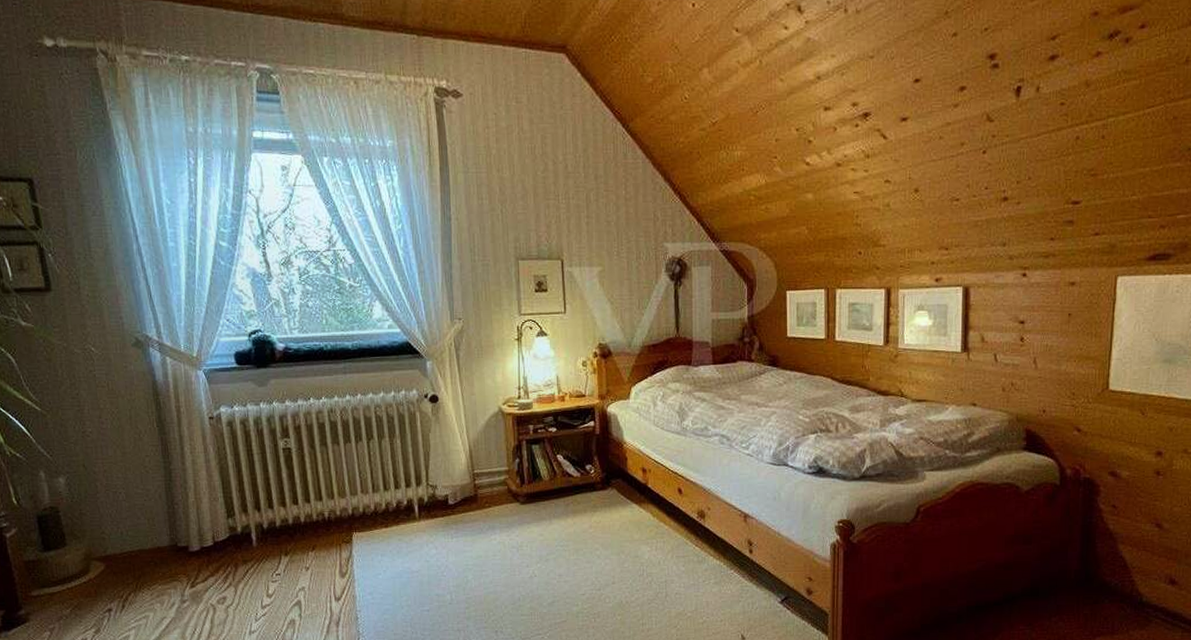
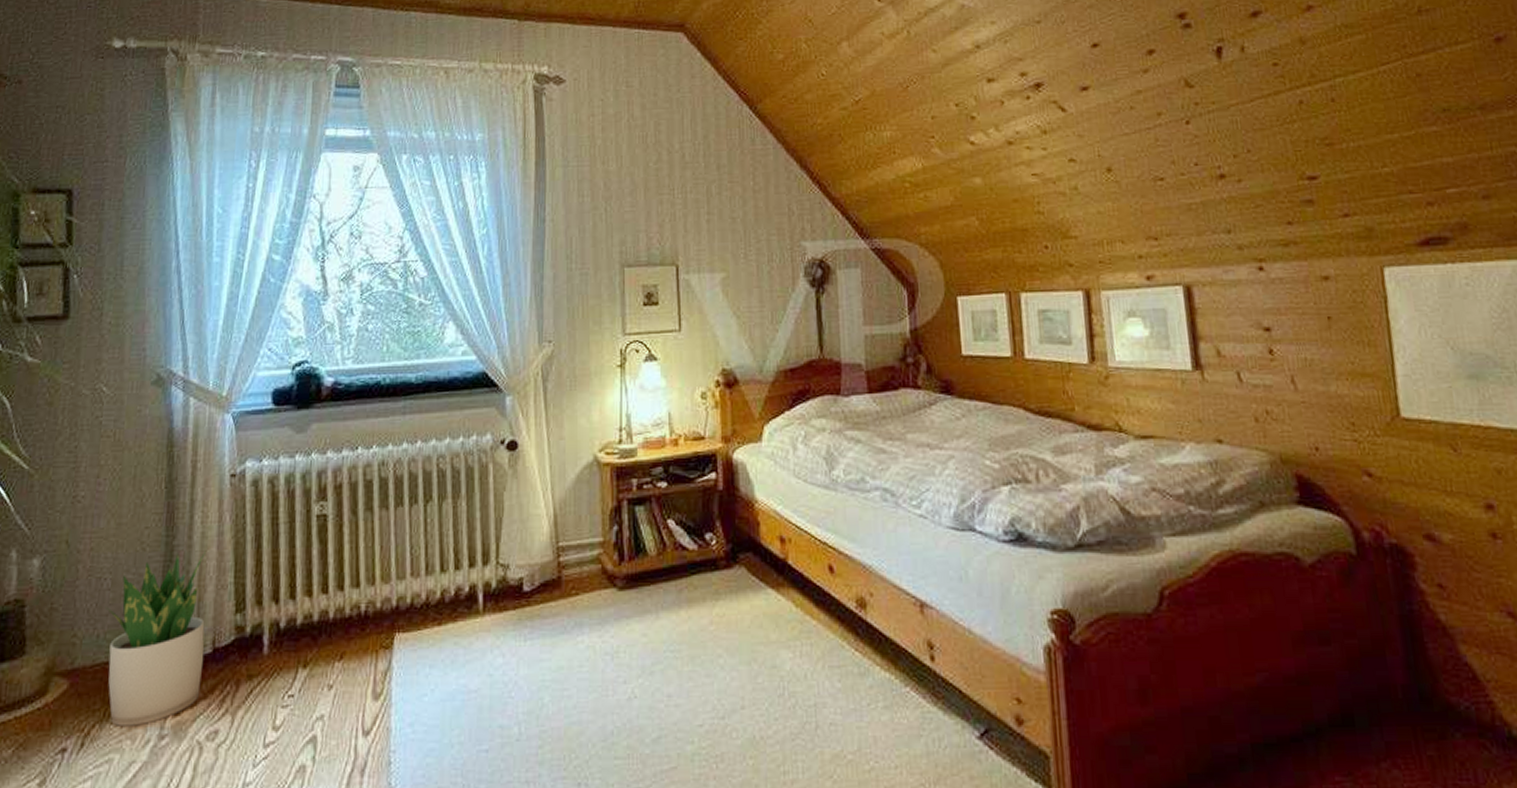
planter: none [124,473,208,594] -> present [106,550,206,726]

